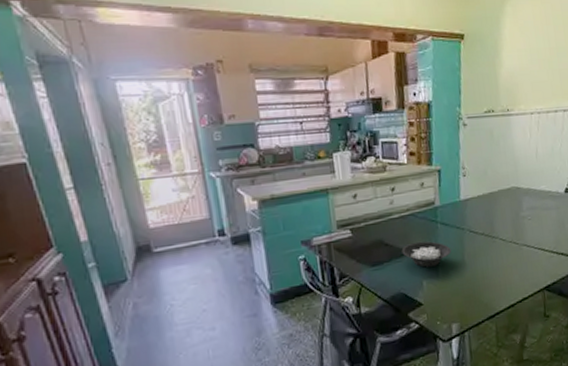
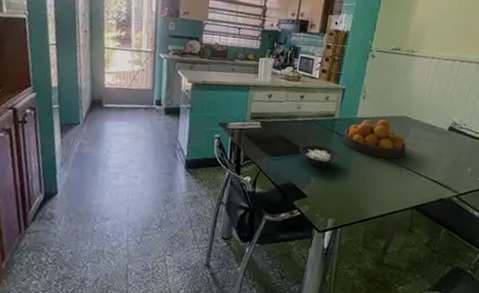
fruit bowl: none [449,195,523,241] -> present [343,119,406,159]

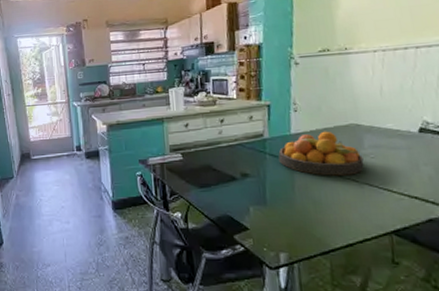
cereal bowl: present [299,144,341,167] -> none [229,169,280,194]

